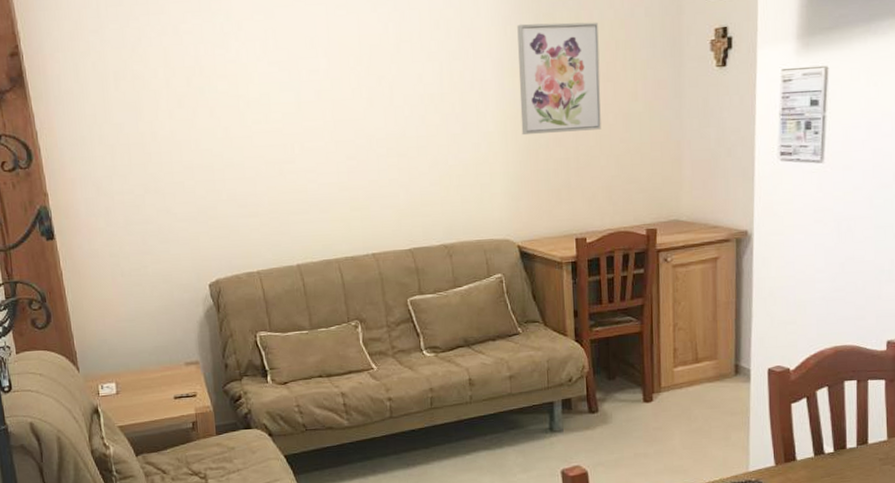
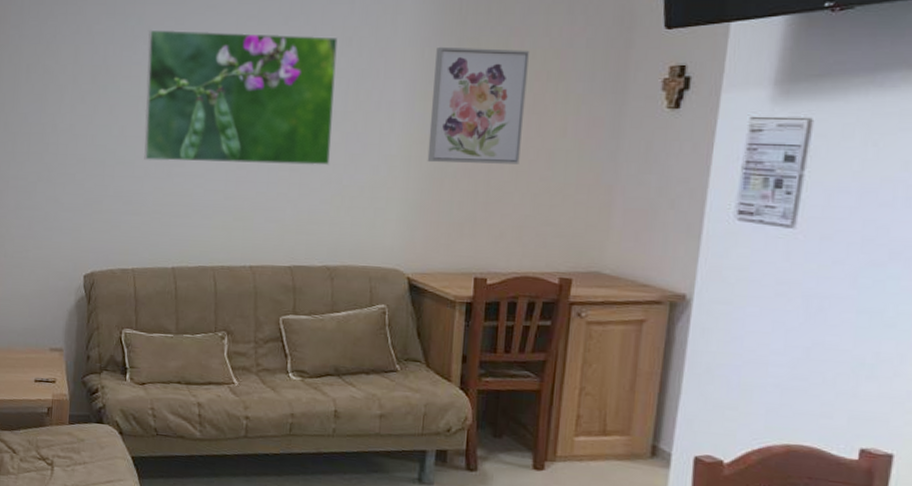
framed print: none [239,20,435,161] -> present [144,29,338,166]

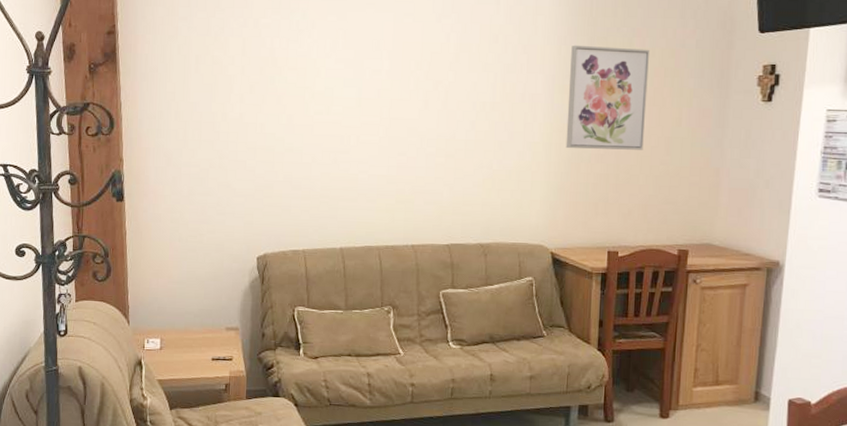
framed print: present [144,29,338,166] -> none [311,24,485,152]

